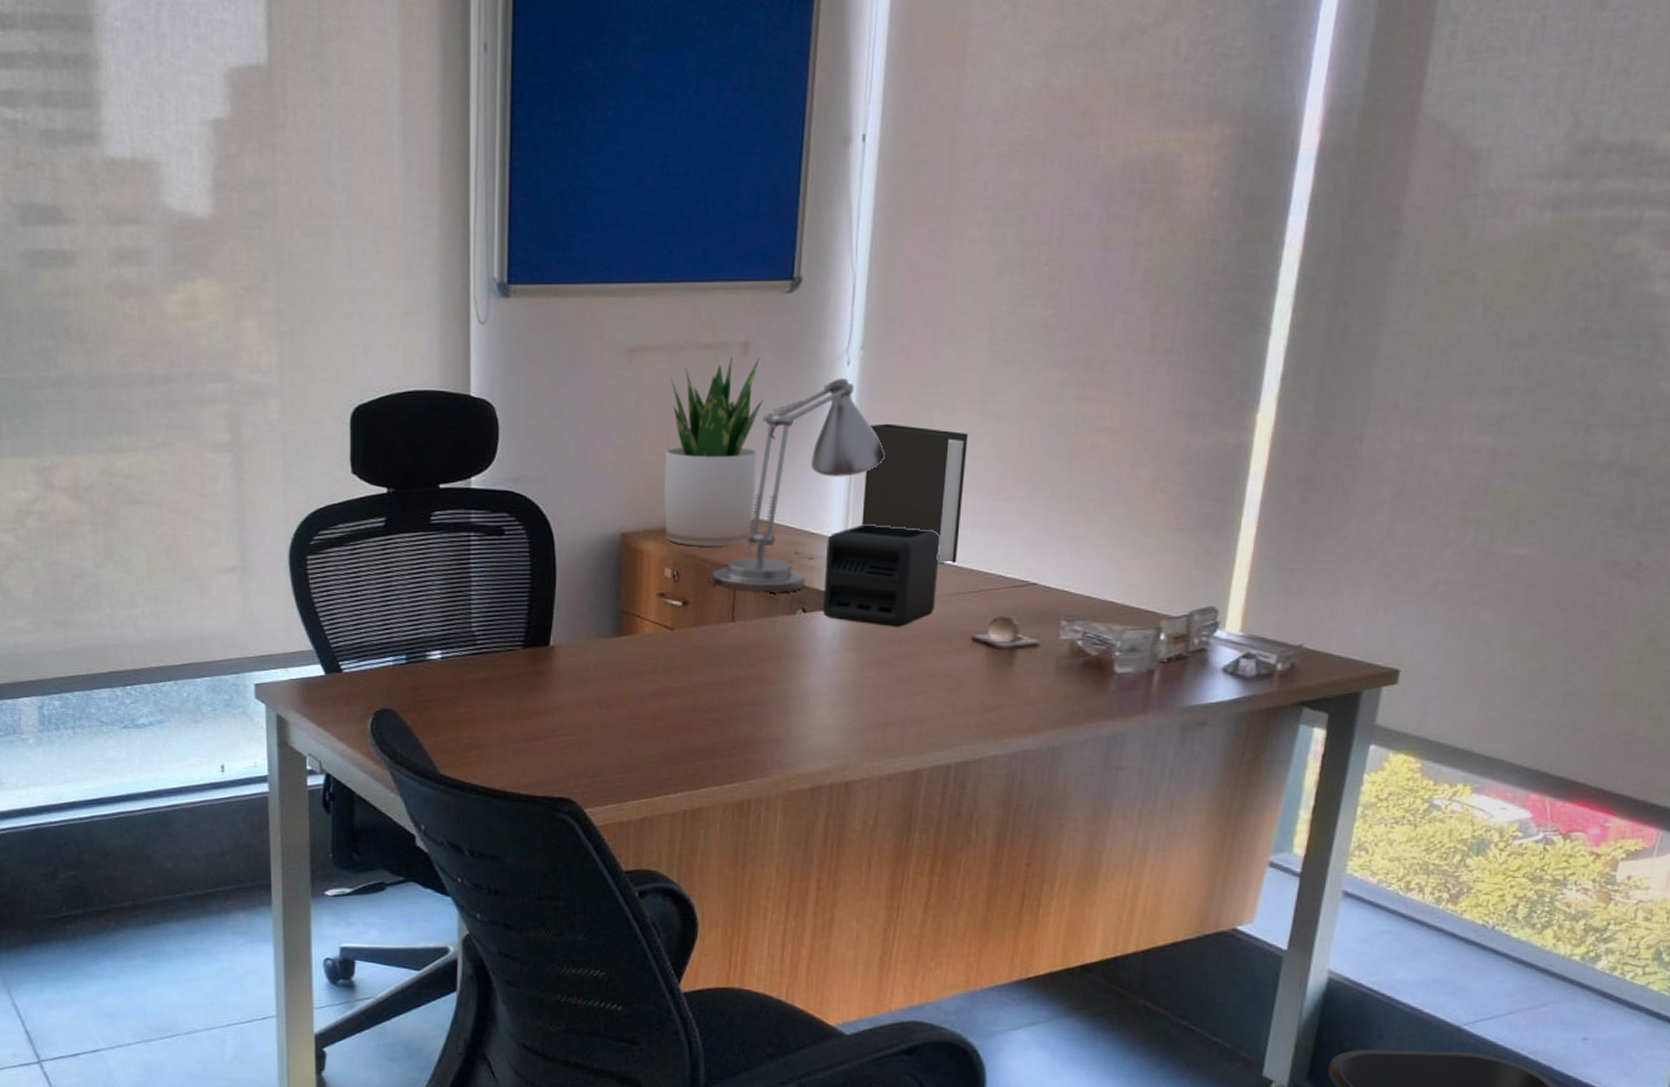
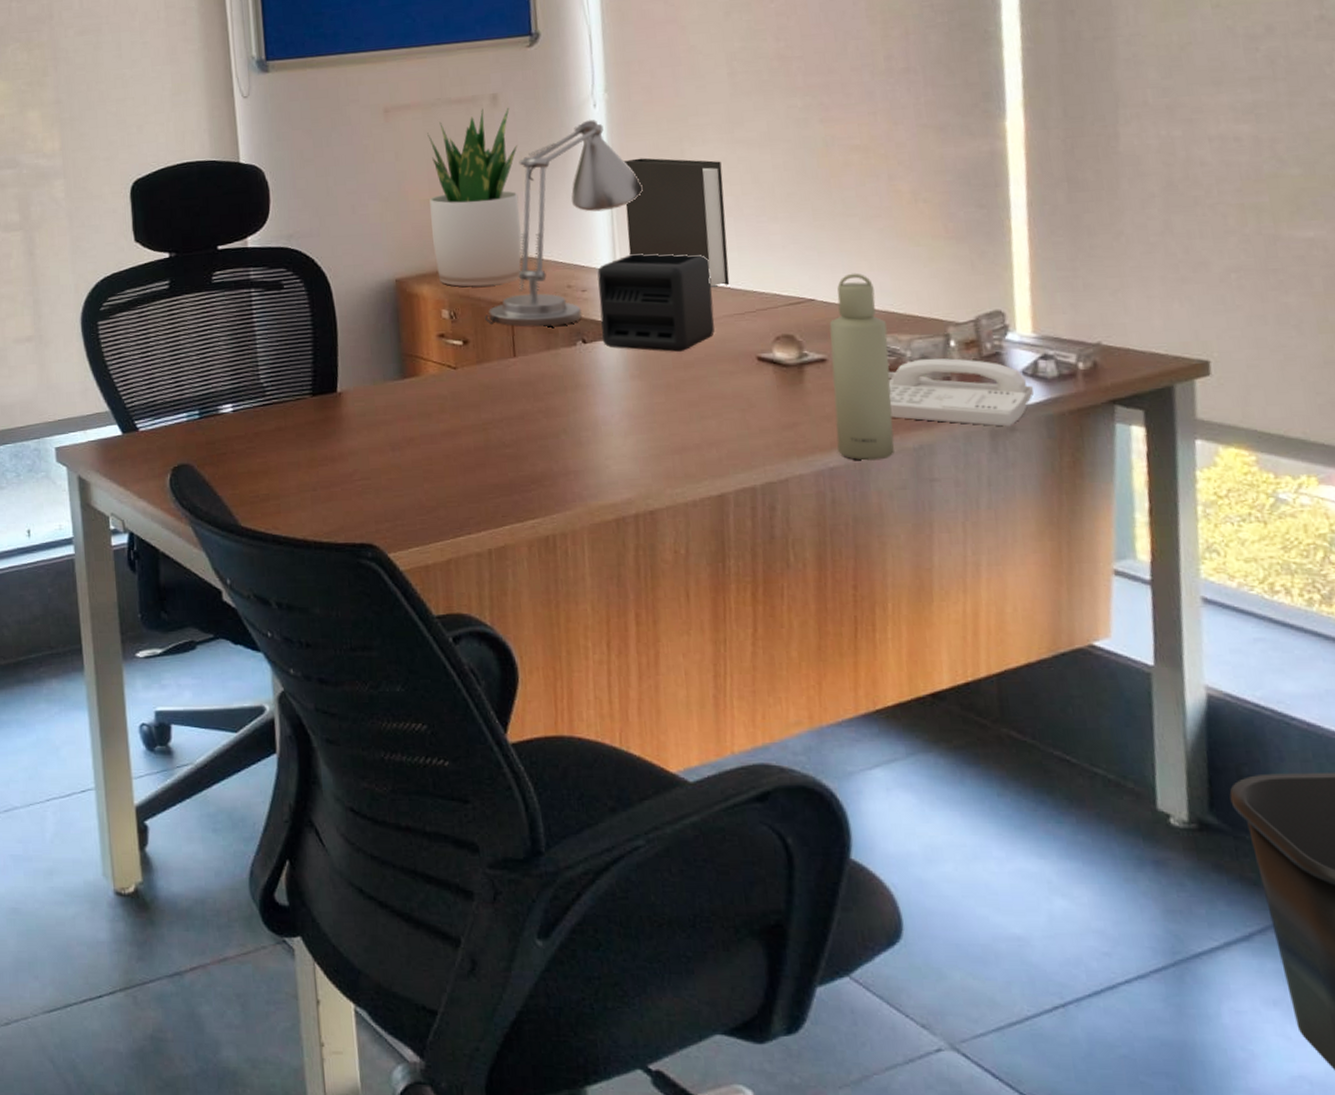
bottle: none [1035,559,1102,746] -> present [829,273,895,461]
telephone: none [1091,650,1231,721] -> present [888,358,1034,427]

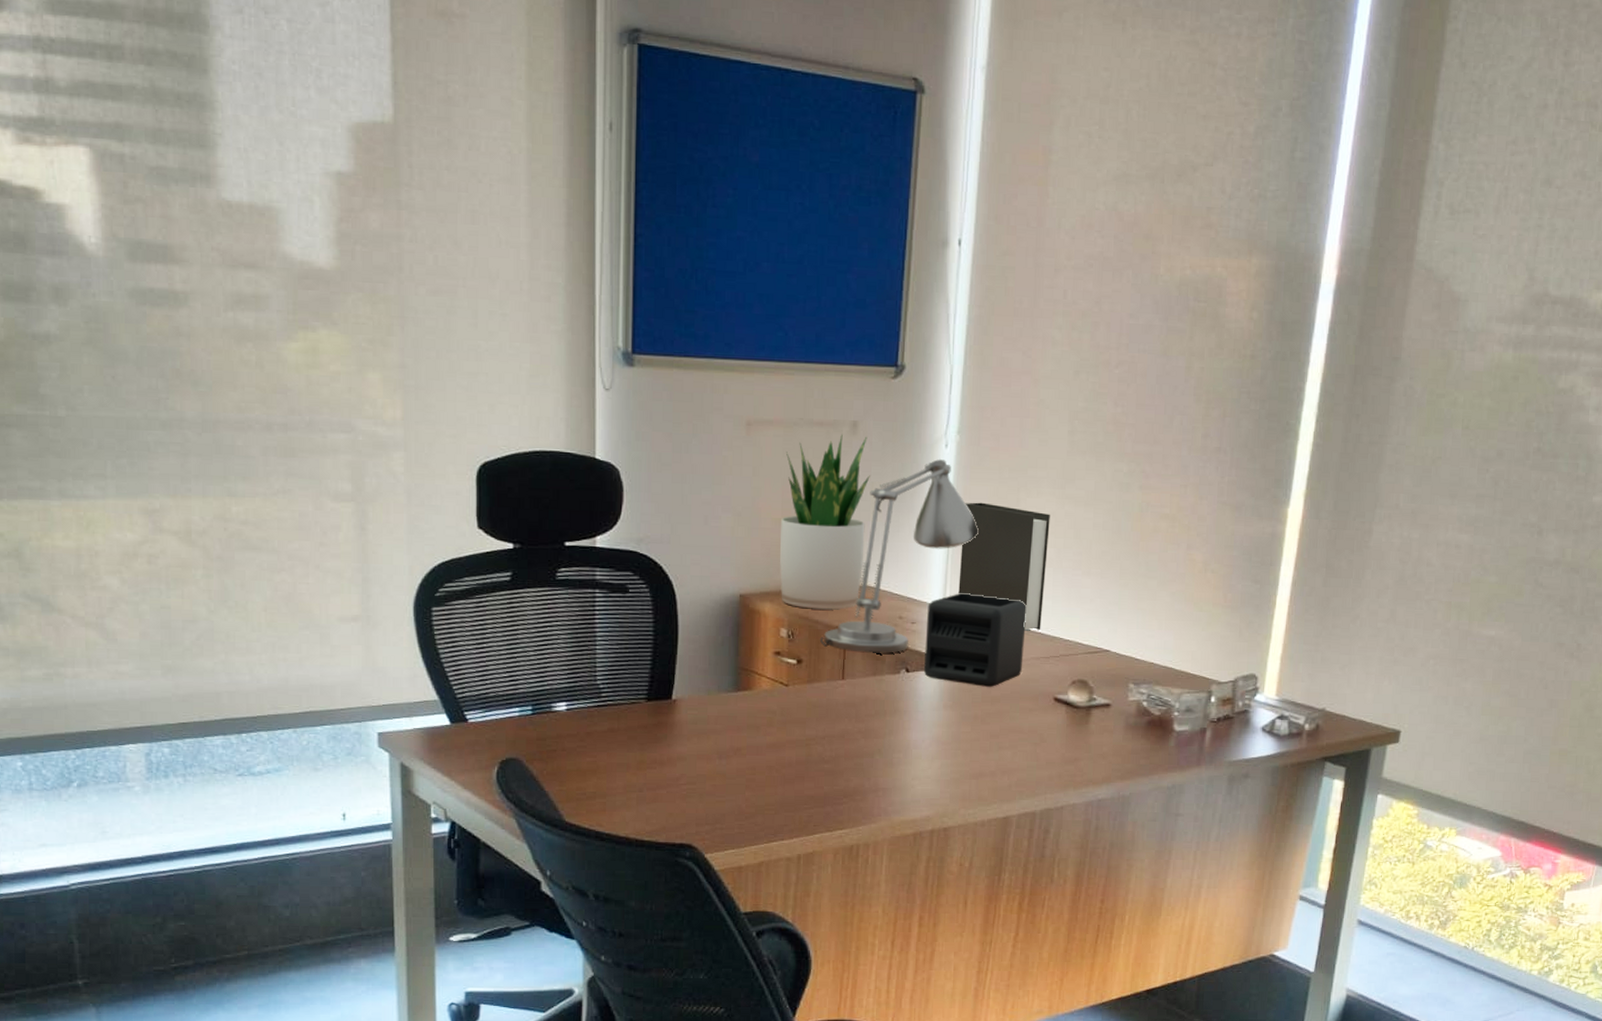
bottle: present [829,273,895,461] -> none [1107,630,1164,795]
telephone: present [888,358,1034,427] -> none [1154,710,1269,774]

